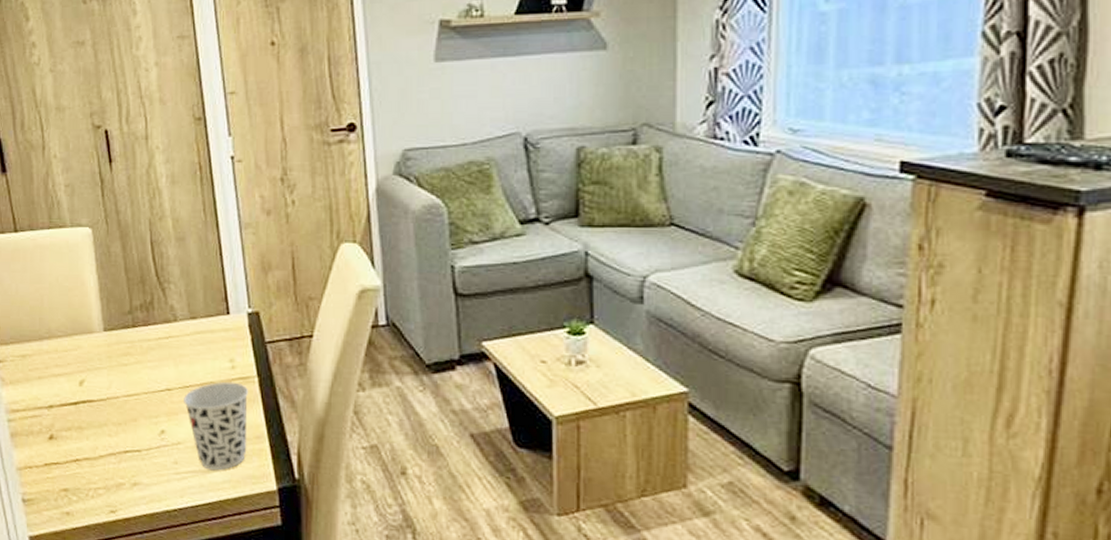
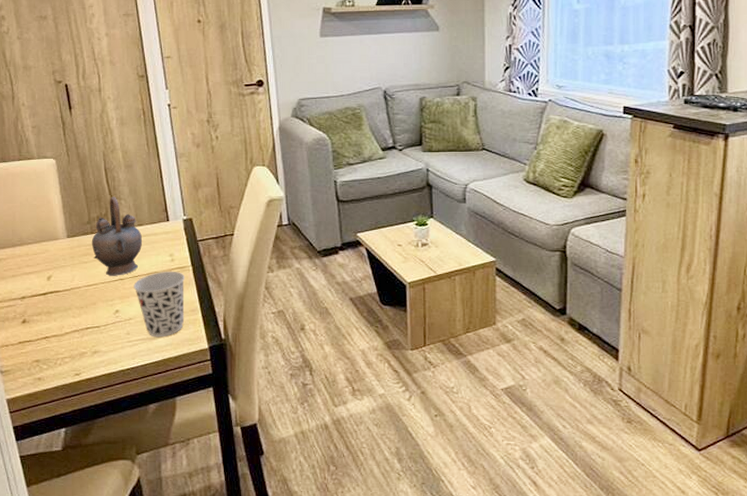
teapot: none [133,278,196,385] -> present [91,196,143,276]

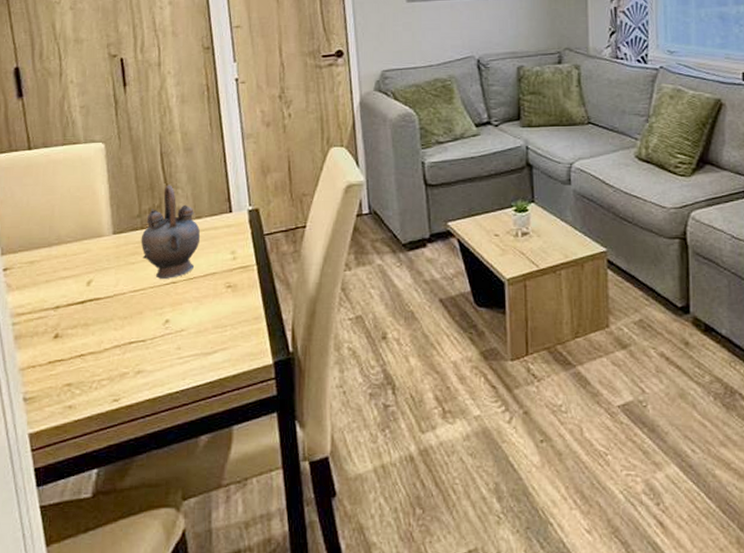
cup: present [134,271,185,337] -> none [188,271,249,352]

